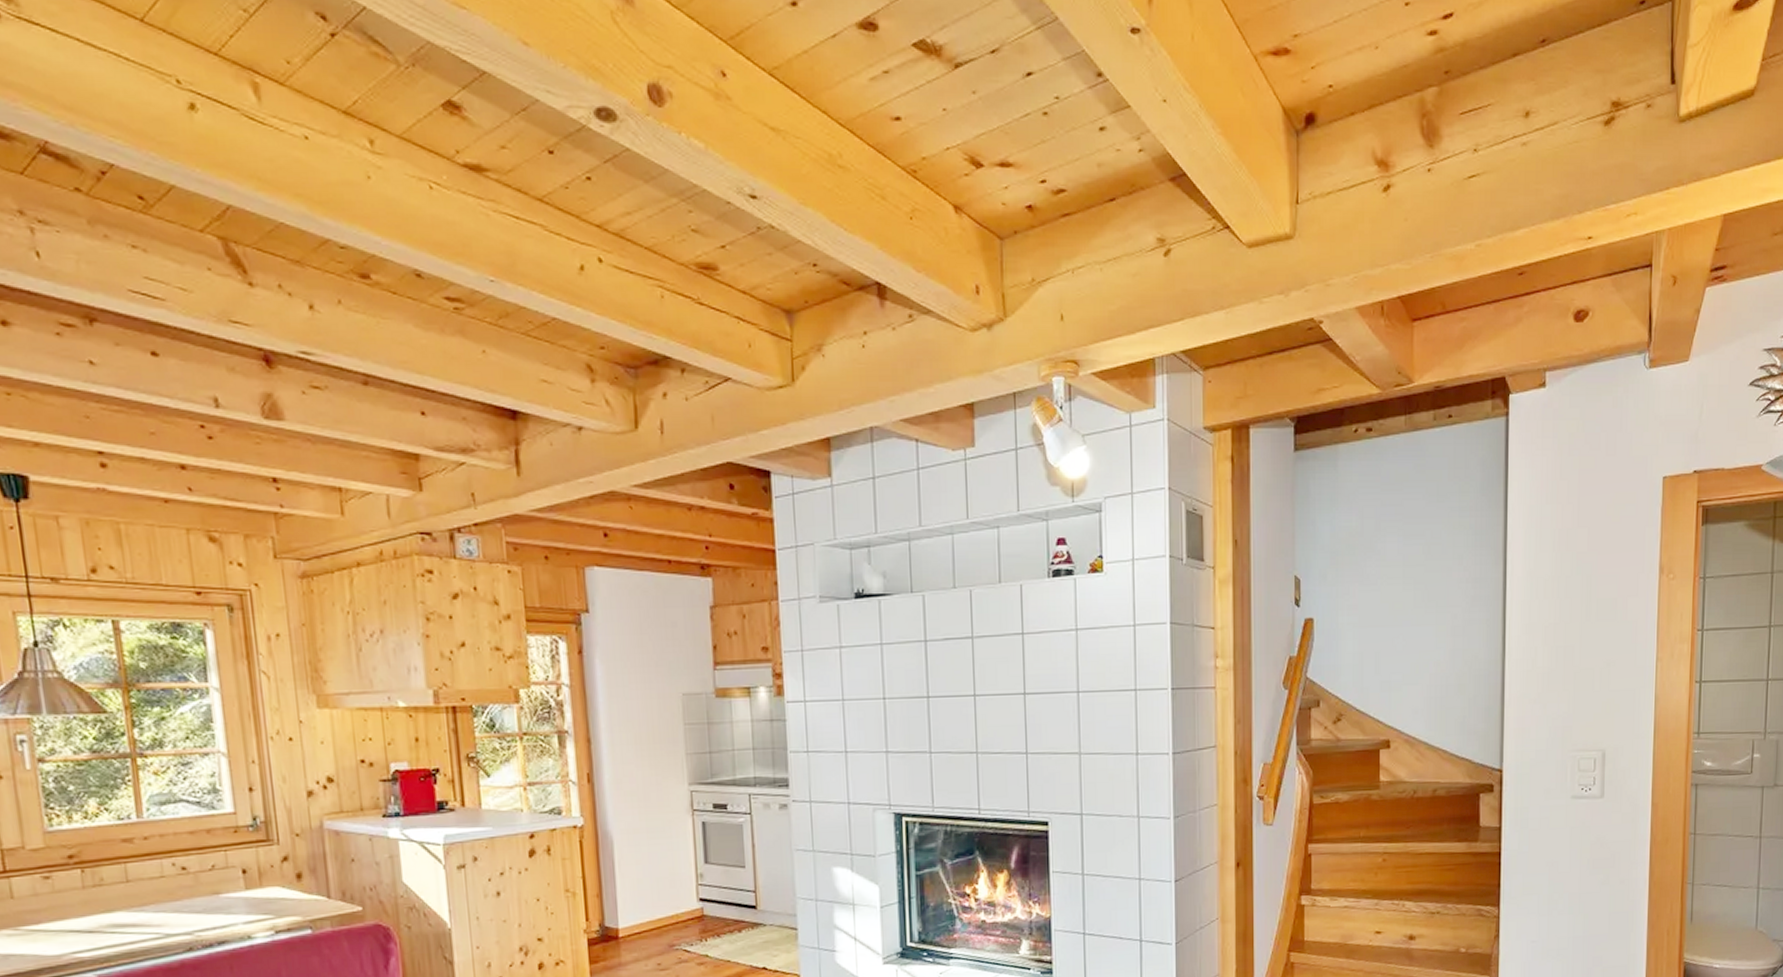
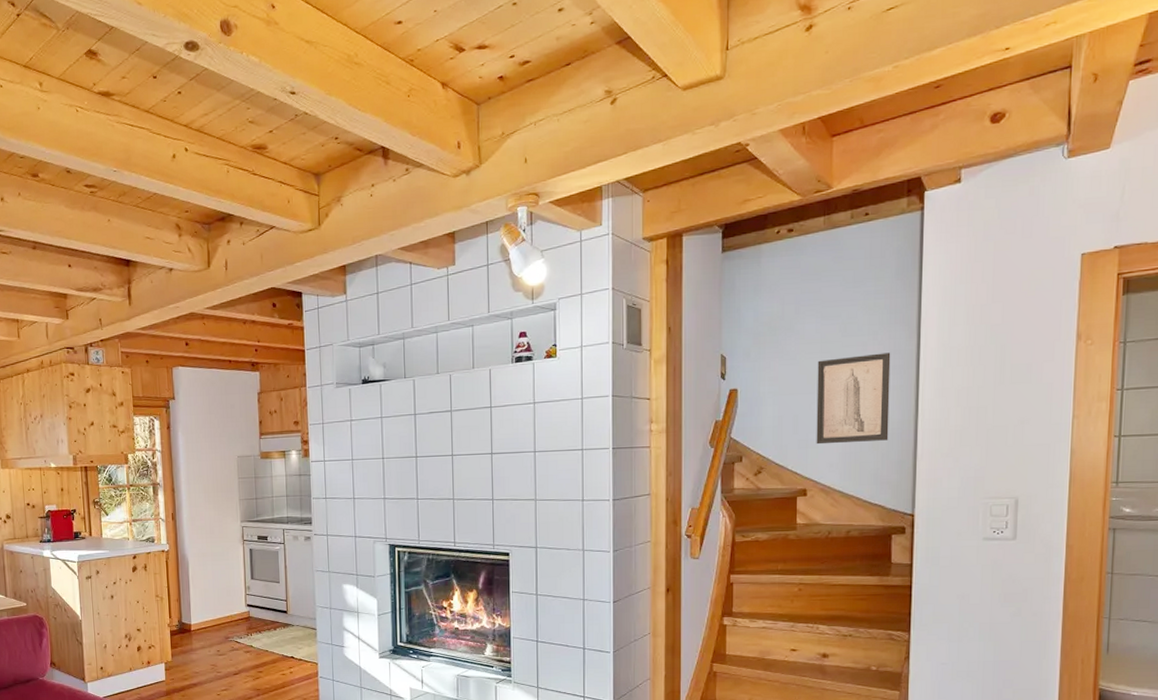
wall art: none [1399,580,1477,687] -> present [816,352,891,445]

